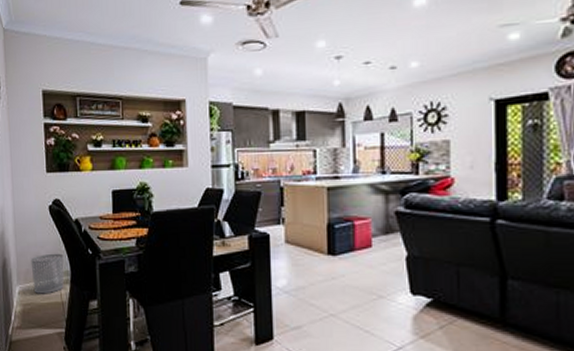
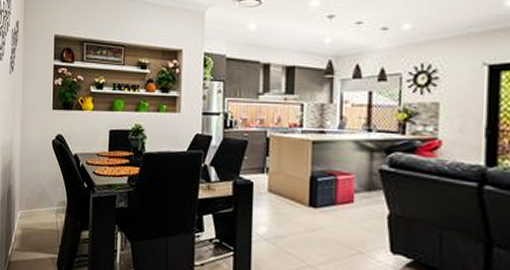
waste bin: present [30,253,64,294] -> none [32,184,62,221]

